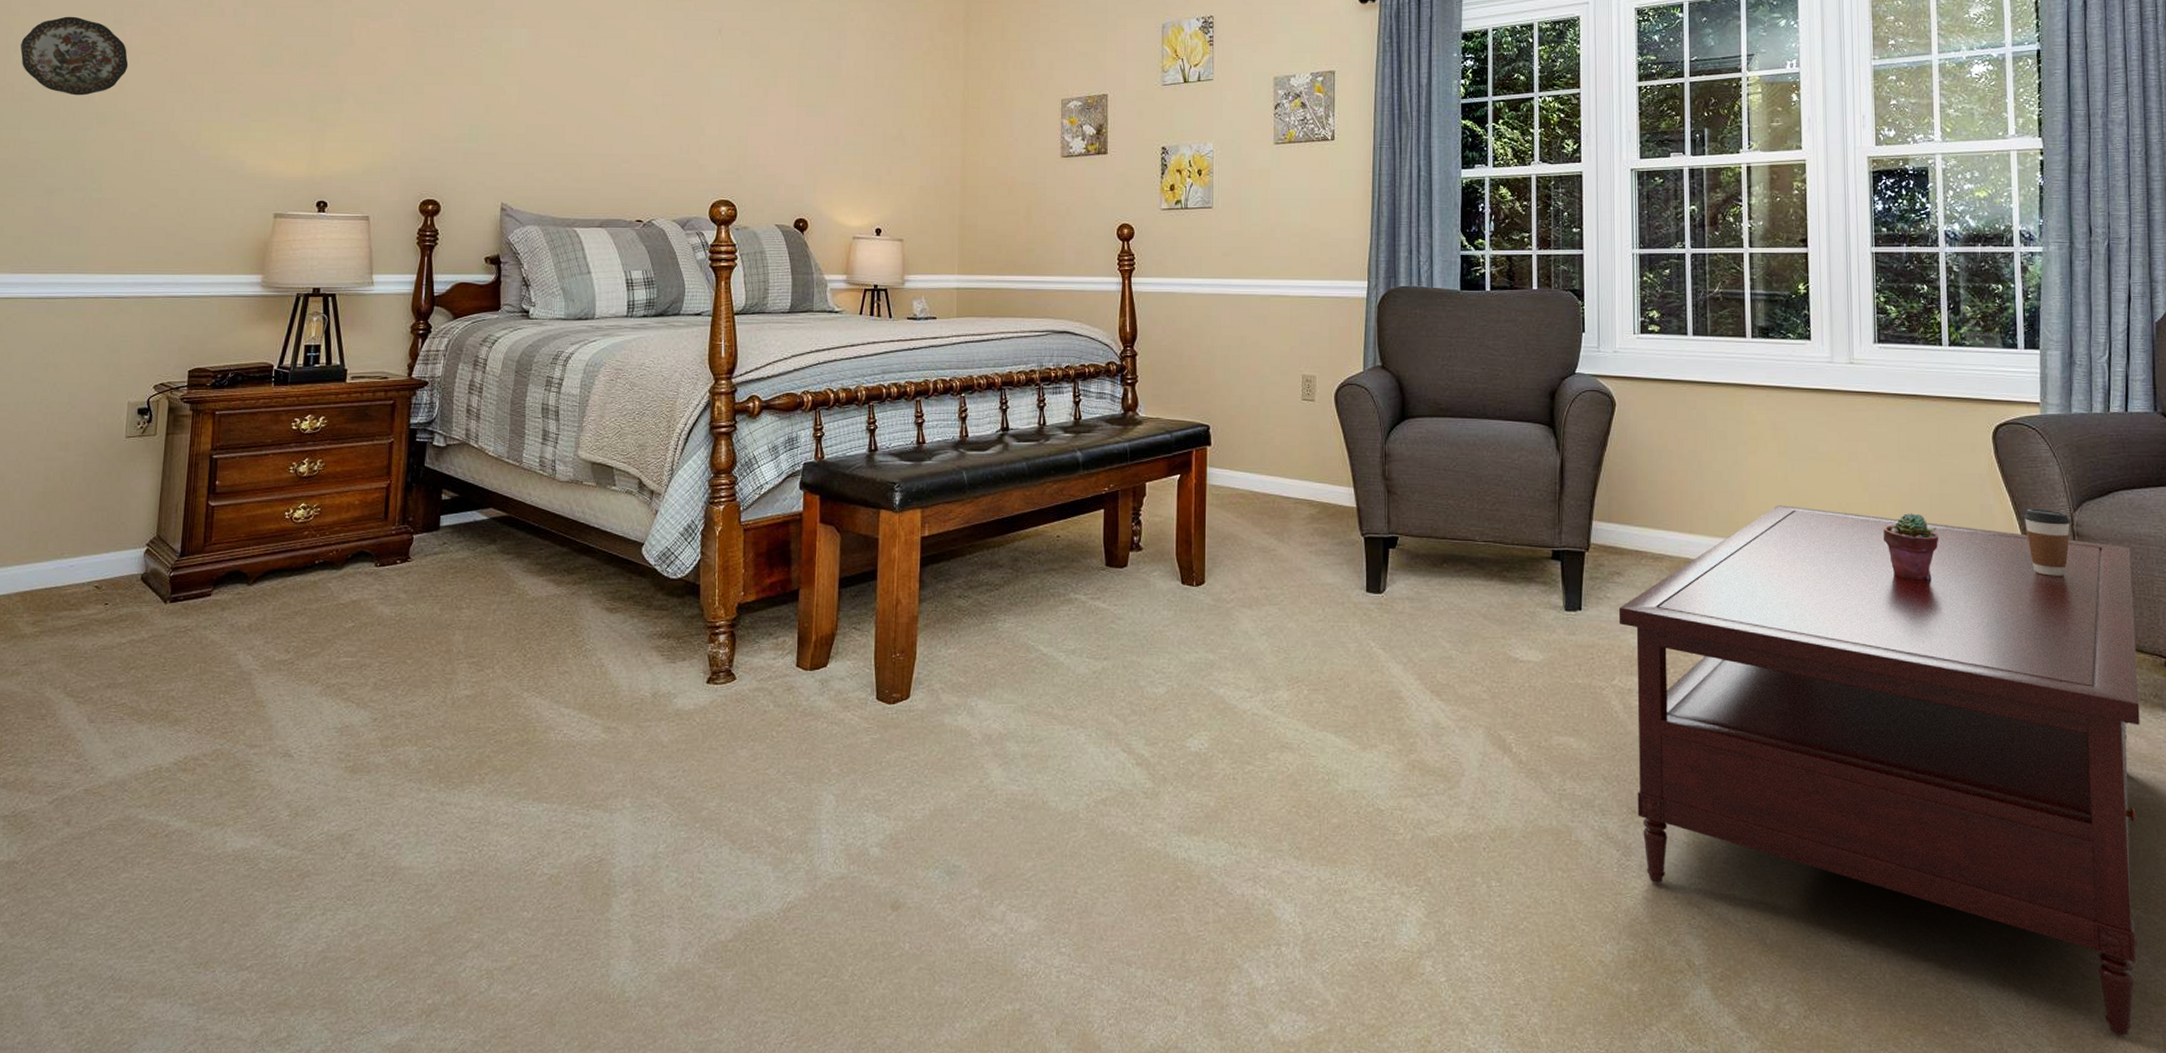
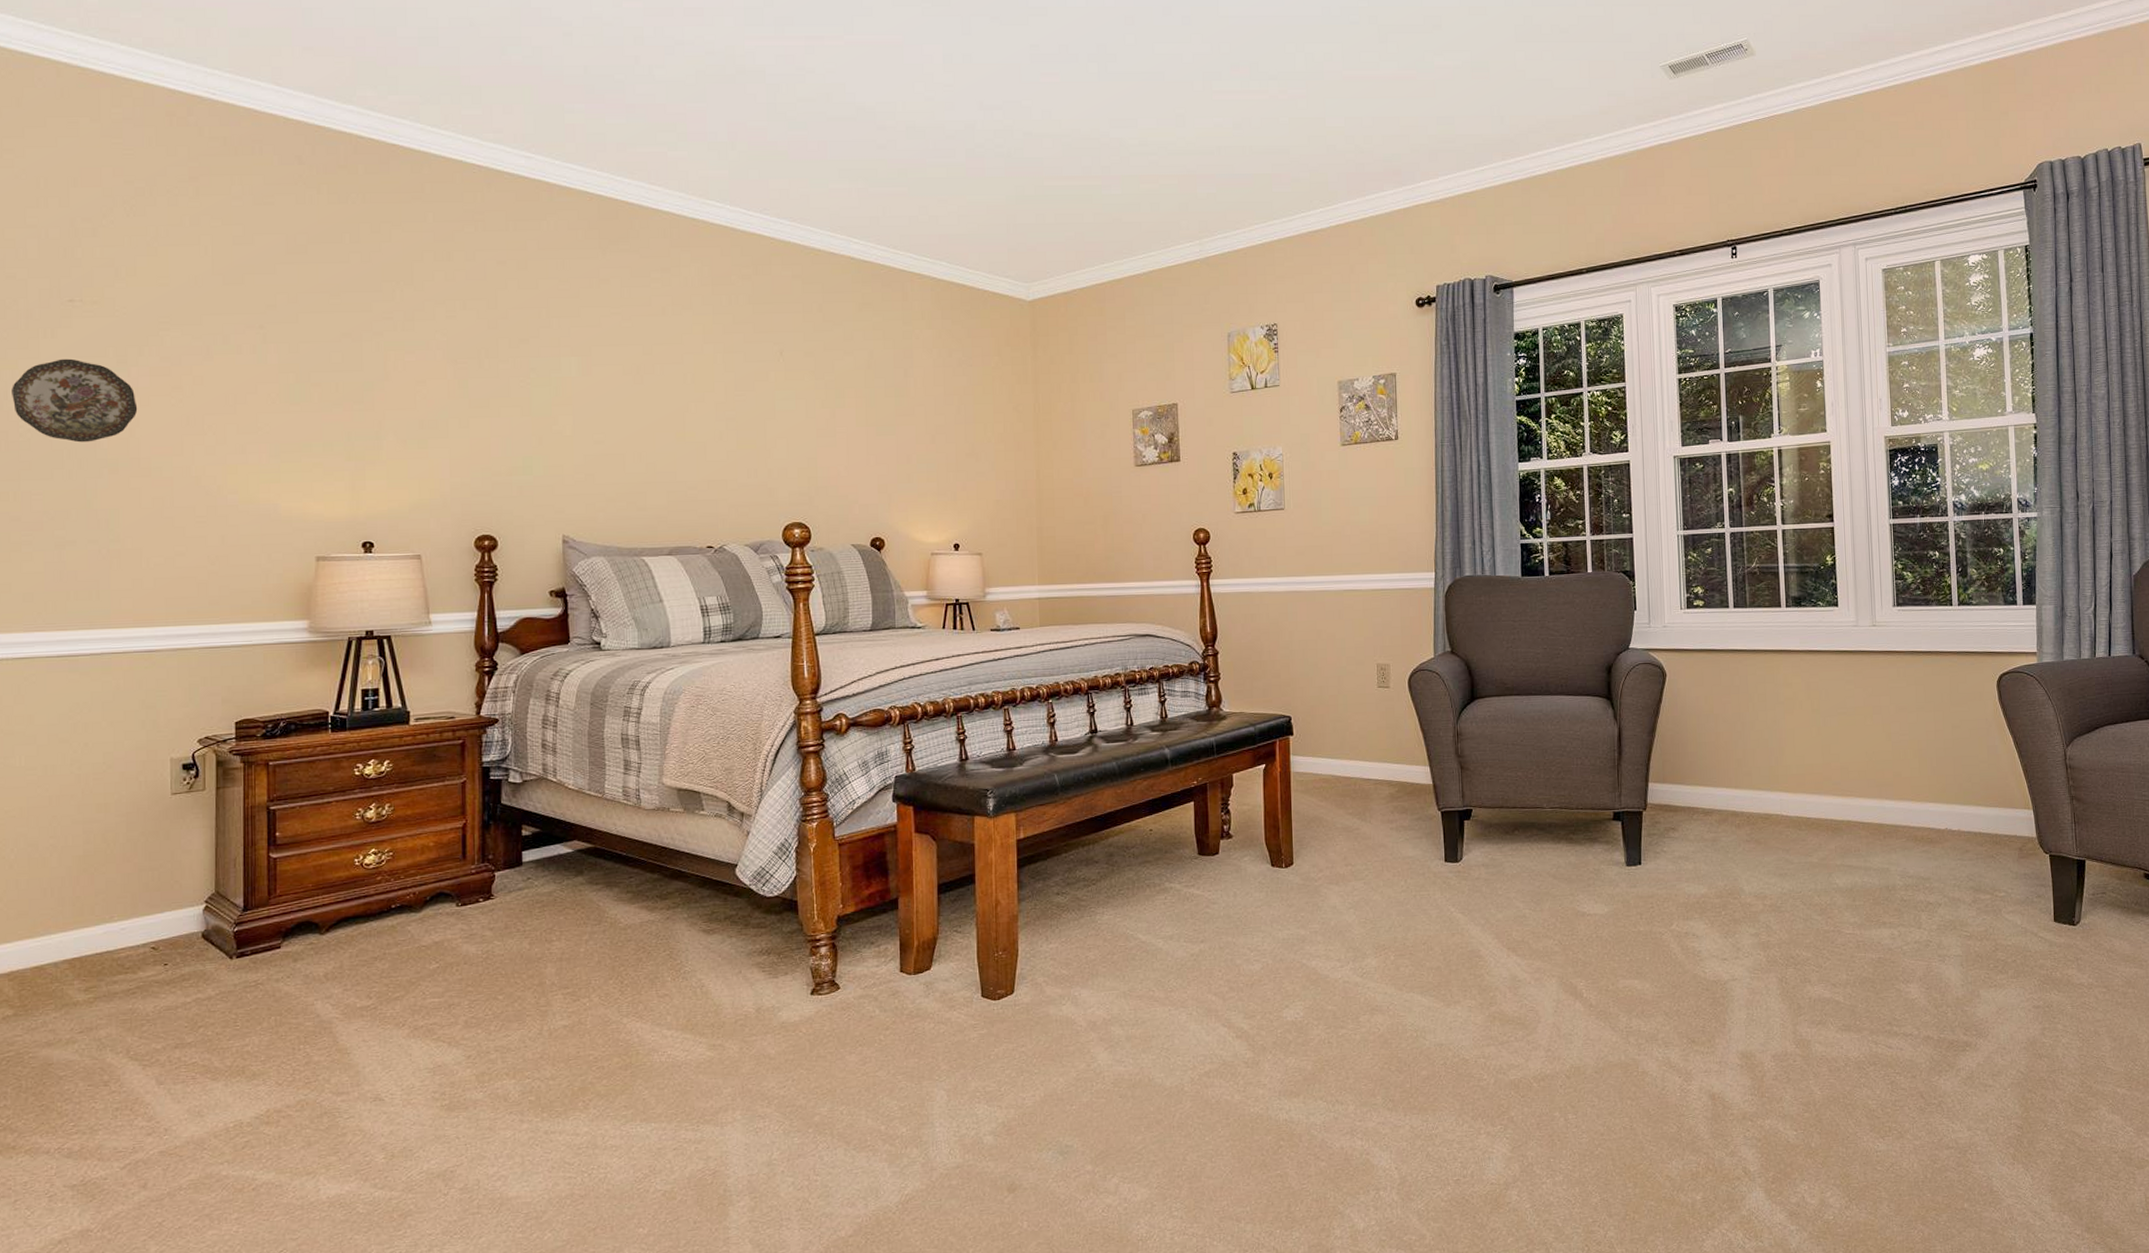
coffee table: present [1618,505,2140,1036] -> none [1674,757,2124,1197]
potted succulent: present [1883,513,1939,581] -> none [1905,757,1953,817]
coffee cup: present [2024,508,2071,576] -> none [2025,746,2064,805]

